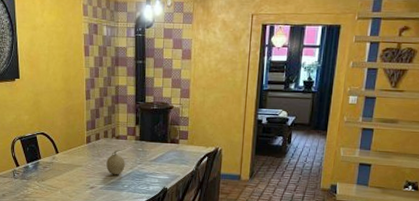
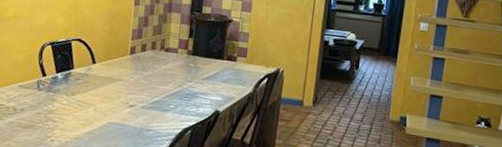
fruit: present [106,148,127,175] -> none [151,62,177,93]

